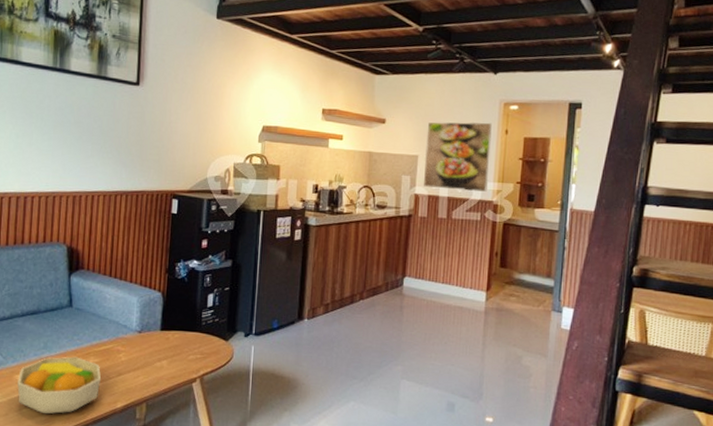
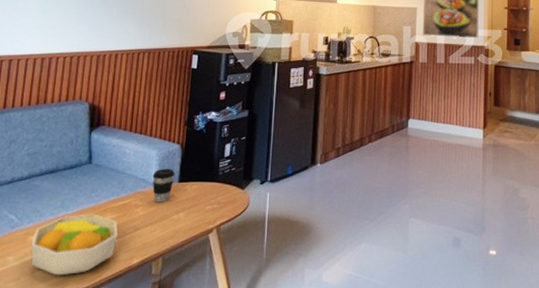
coffee cup: none [134,315,157,350] -> present [152,168,175,203]

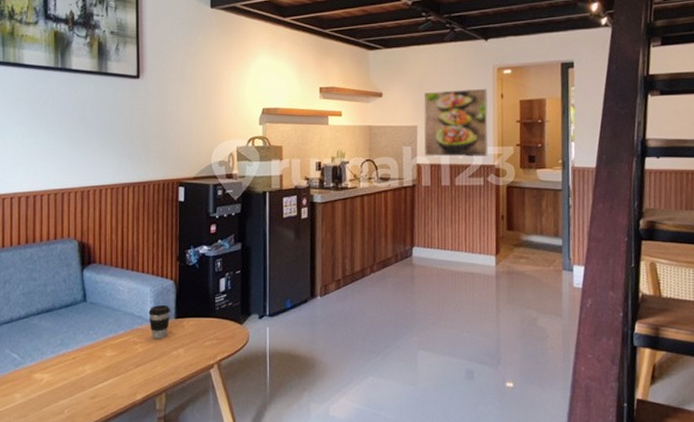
fruit bowl: present [31,214,118,276] -> none [36,351,120,412]

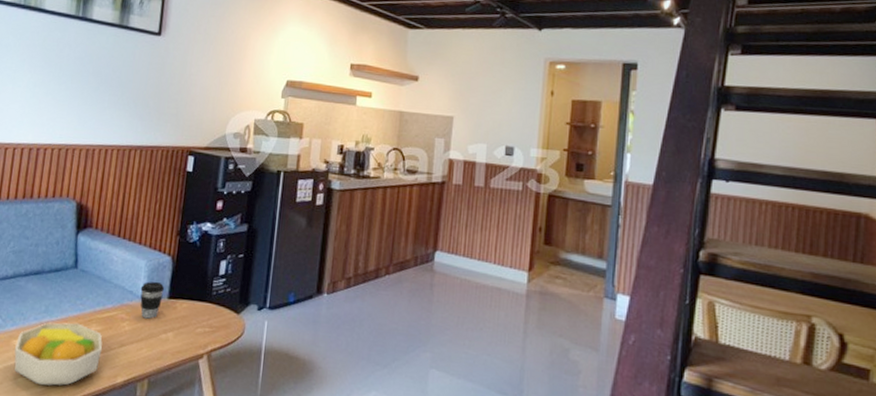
fruit bowl: none [36,351,120,412] -> present [14,322,103,386]
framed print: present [423,88,489,158] -> none [458,80,536,159]

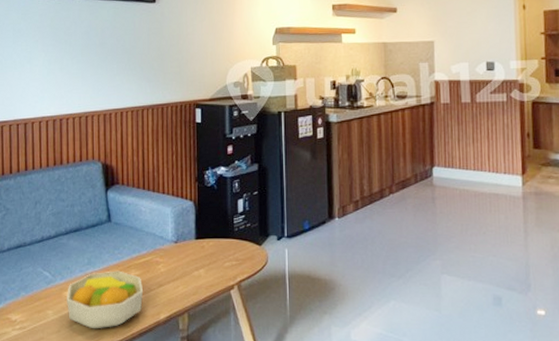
coffee cup: present [140,281,165,319] -> none [169,225,191,259]

